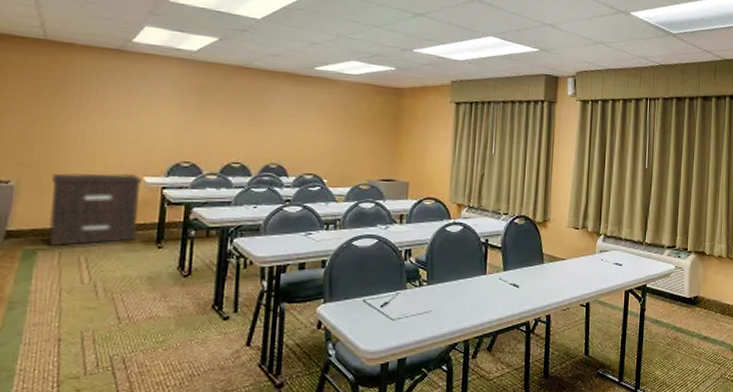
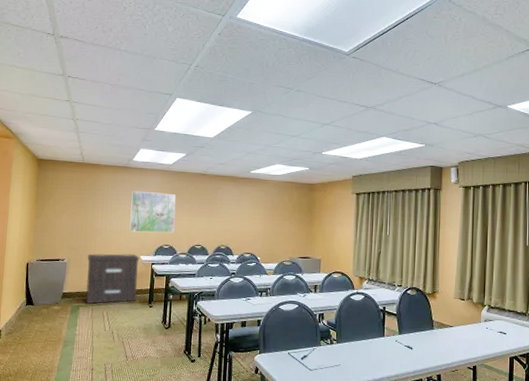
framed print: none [125,84,202,146] -> present [129,190,176,233]

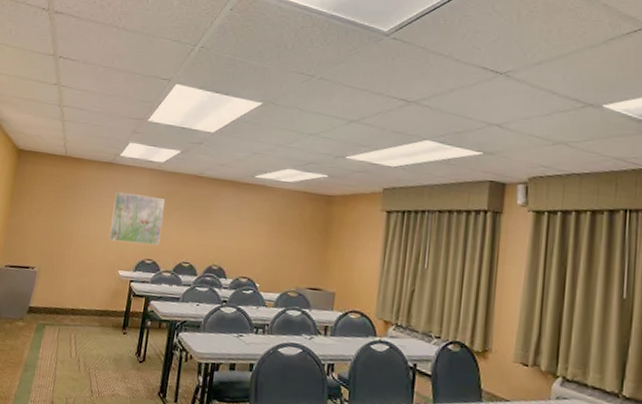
nightstand: present [86,253,140,305] -> none [53,263,117,325]

